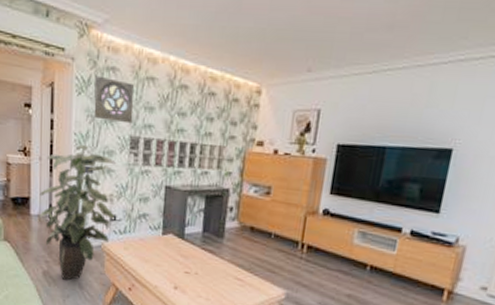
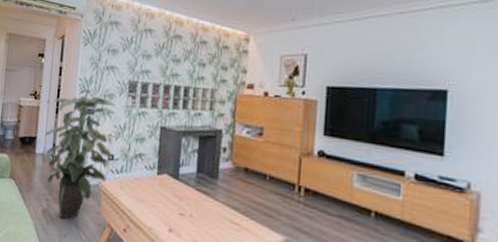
wall ornament: present [94,75,134,124] -> none [97,29,133,70]

